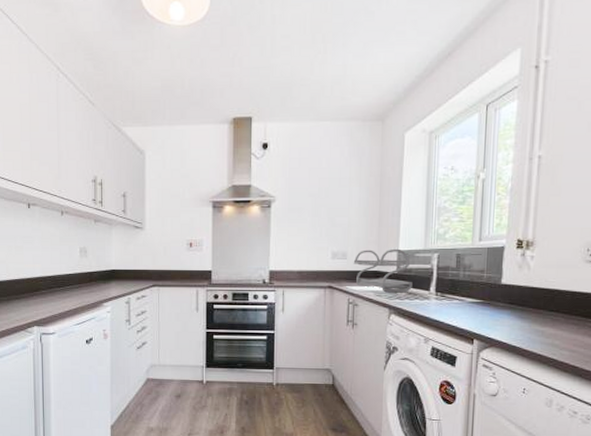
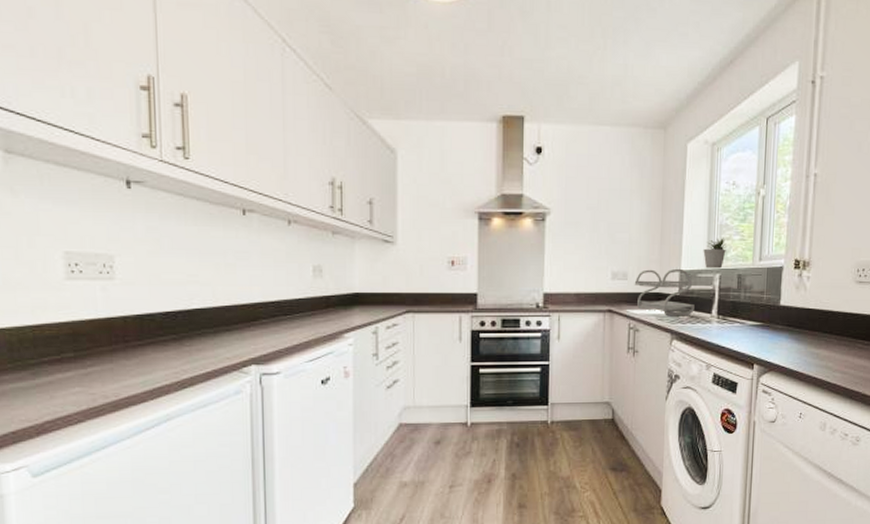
potted plant: none [421,218,445,249] -> present [703,236,726,269]

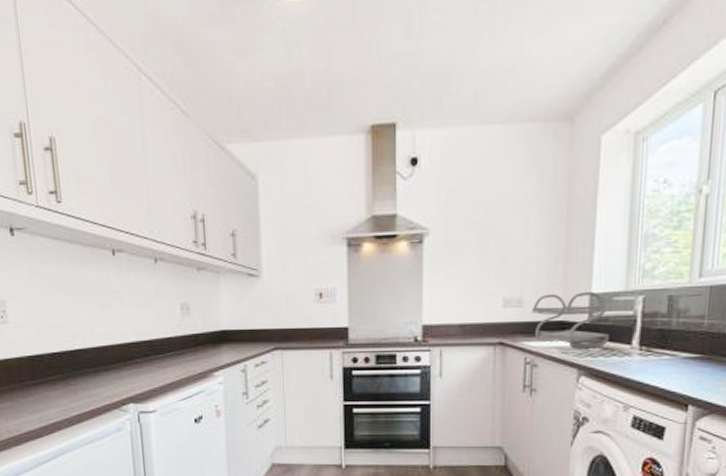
potted plant: present [703,236,726,269] -> none [621,249,653,290]

